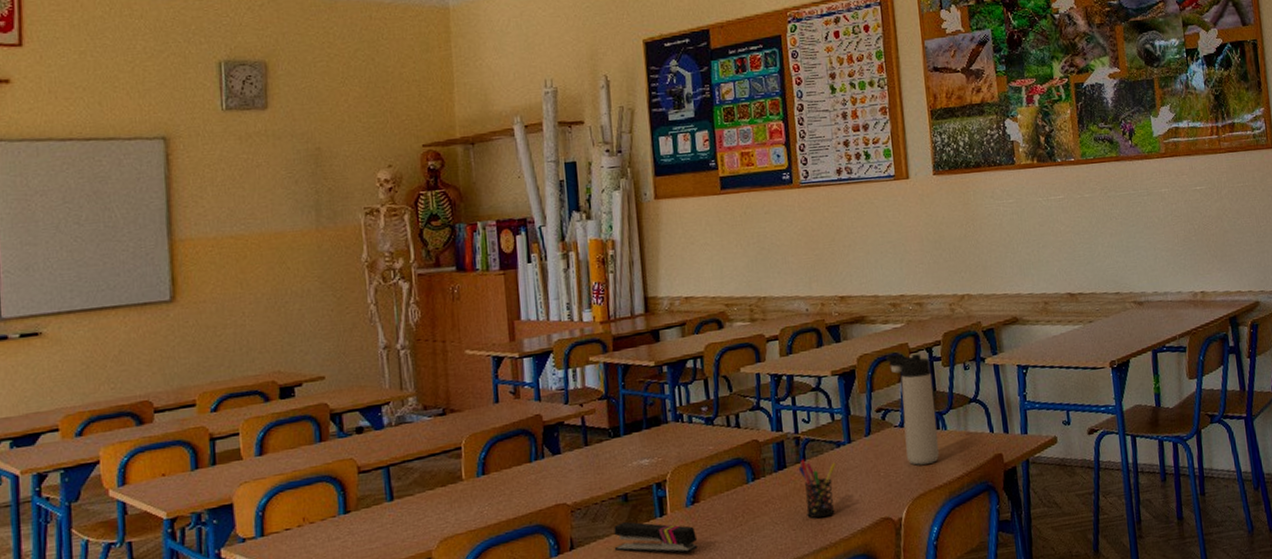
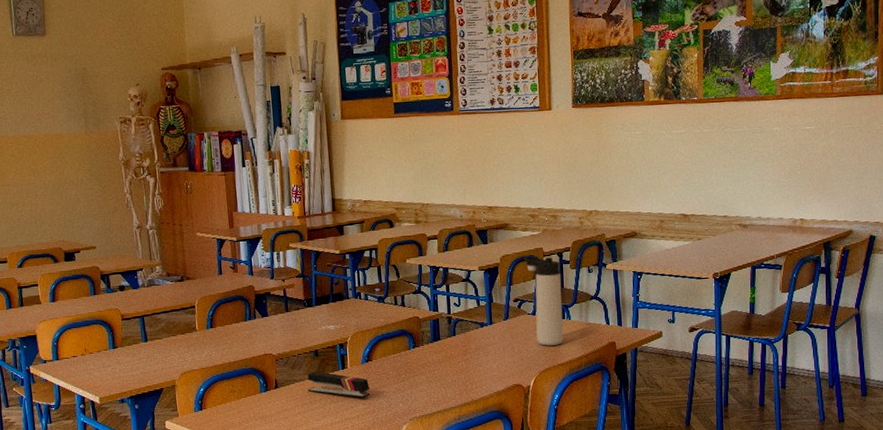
pen holder: present [798,459,836,519] -> none [449,334,480,381]

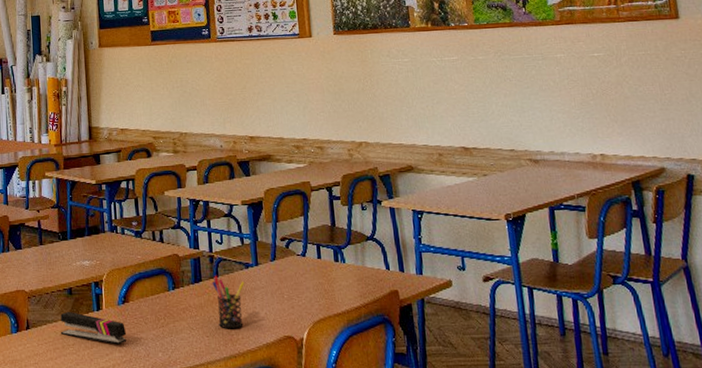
pen holder: none [449,334,480,381] -> present [212,275,245,329]
thermos bottle: present [524,256,564,346] -> none [290,191,338,292]

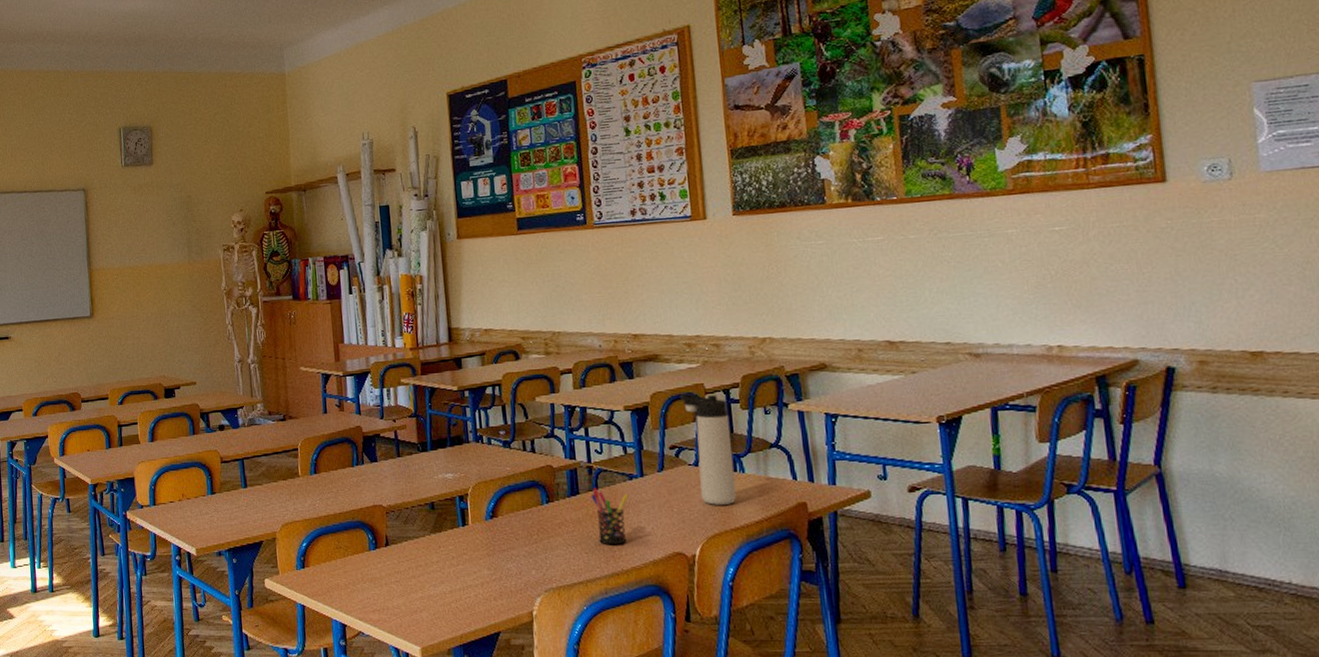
stapler: present [60,311,127,345] -> none [422,526,497,562]
thermos bottle: none [290,191,338,292] -> present [680,394,736,505]

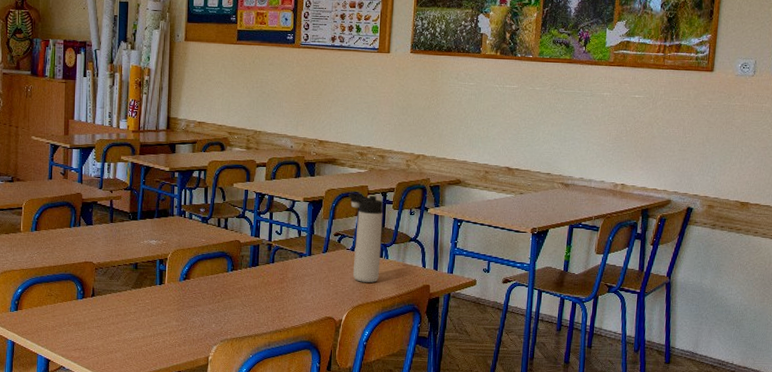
pen holder: present [590,487,629,545] -> none [267,261,297,308]

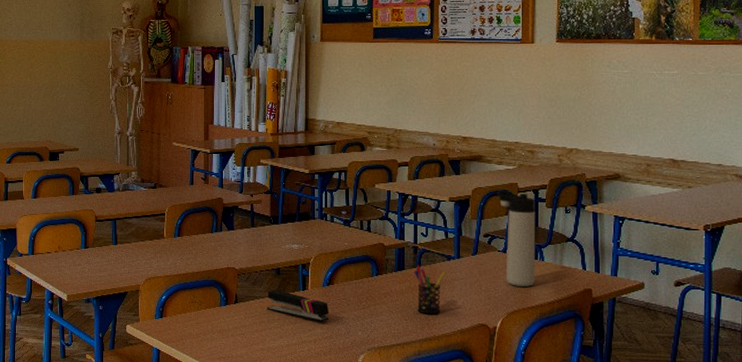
stapler: none [123,283,185,315] -> present [266,289,330,322]
pen holder: none [267,261,297,308] -> present [414,265,446,315]

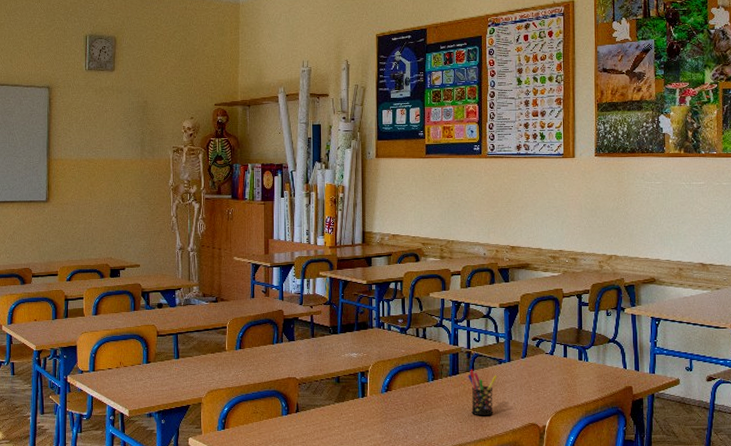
stapler: present [266,289,330,322] -> none [327,397,388,427]
thermos bottle: present [497,191,536,287] -> none [544,296,581,386]

